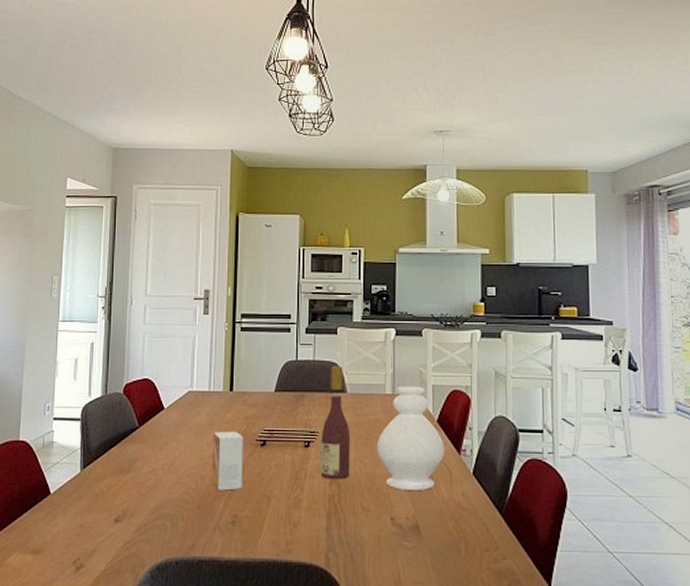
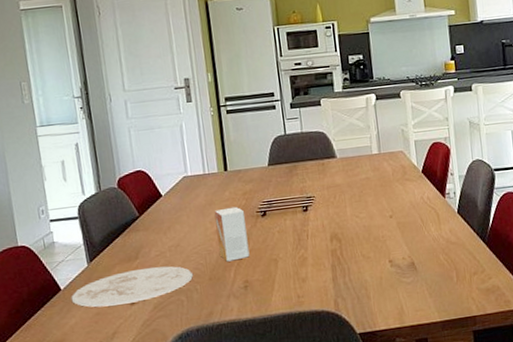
plate: none [58,483,182,520] -> present [71,266,194,307]
wine bottle: present [319,366,351,480] -> none [317,135,348,237]
decorative vase: present [376,385,445,490] -> none [369,143,432,236]

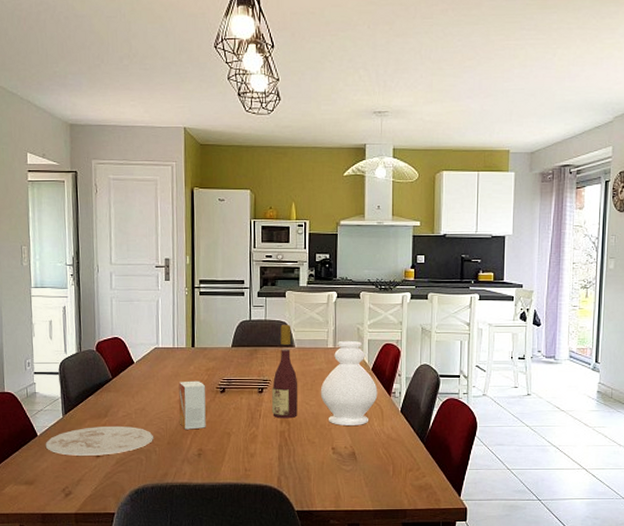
wine bottle: none [317,135,348,237] -> present [271,325,298,419]
decorative vase: none [369,143,432,236] -> present [320,340,378,425]

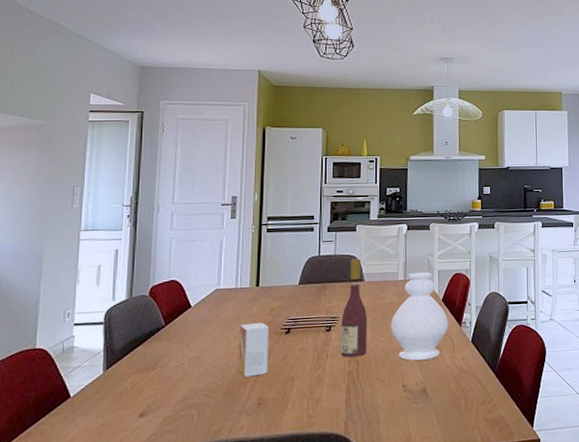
plate: present [45,425,154,456] -> none [79,378,209,418]

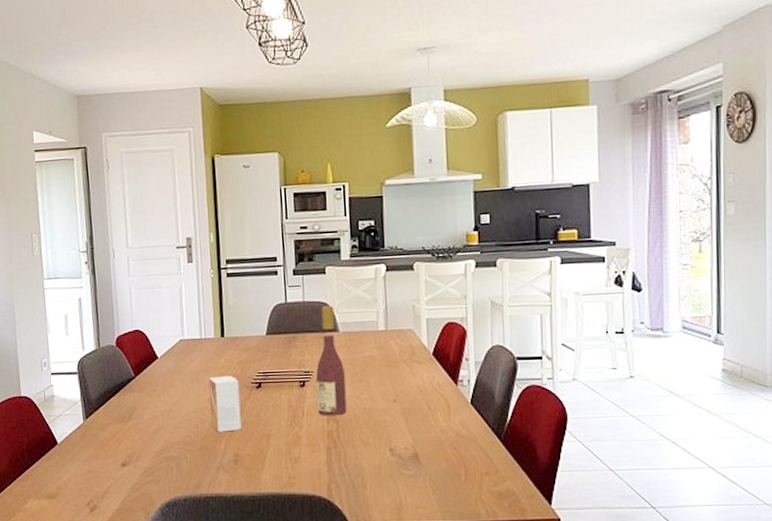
decorative vase: present [390,271,448,361] -> none [372,320,442,422]

